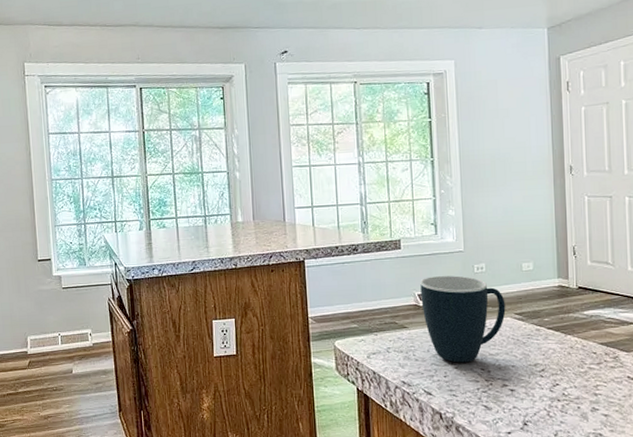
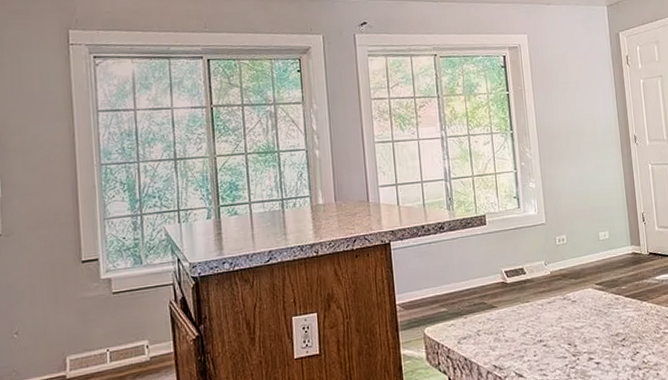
mug: present [420,275,506,363] -> none [506,249,587,340]

